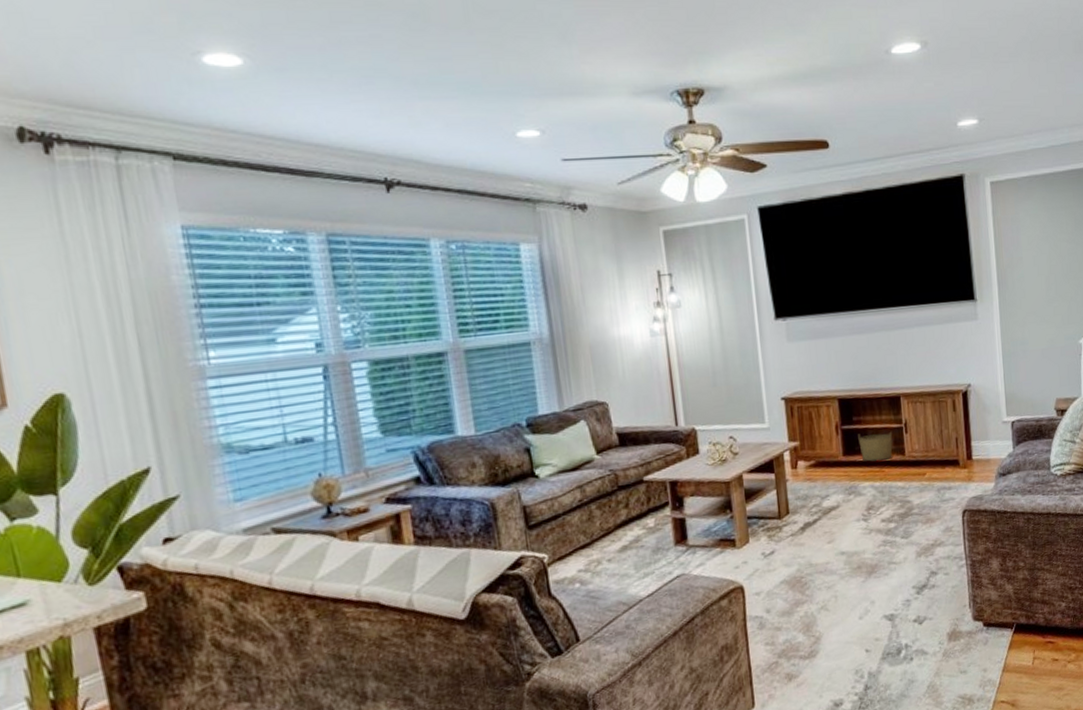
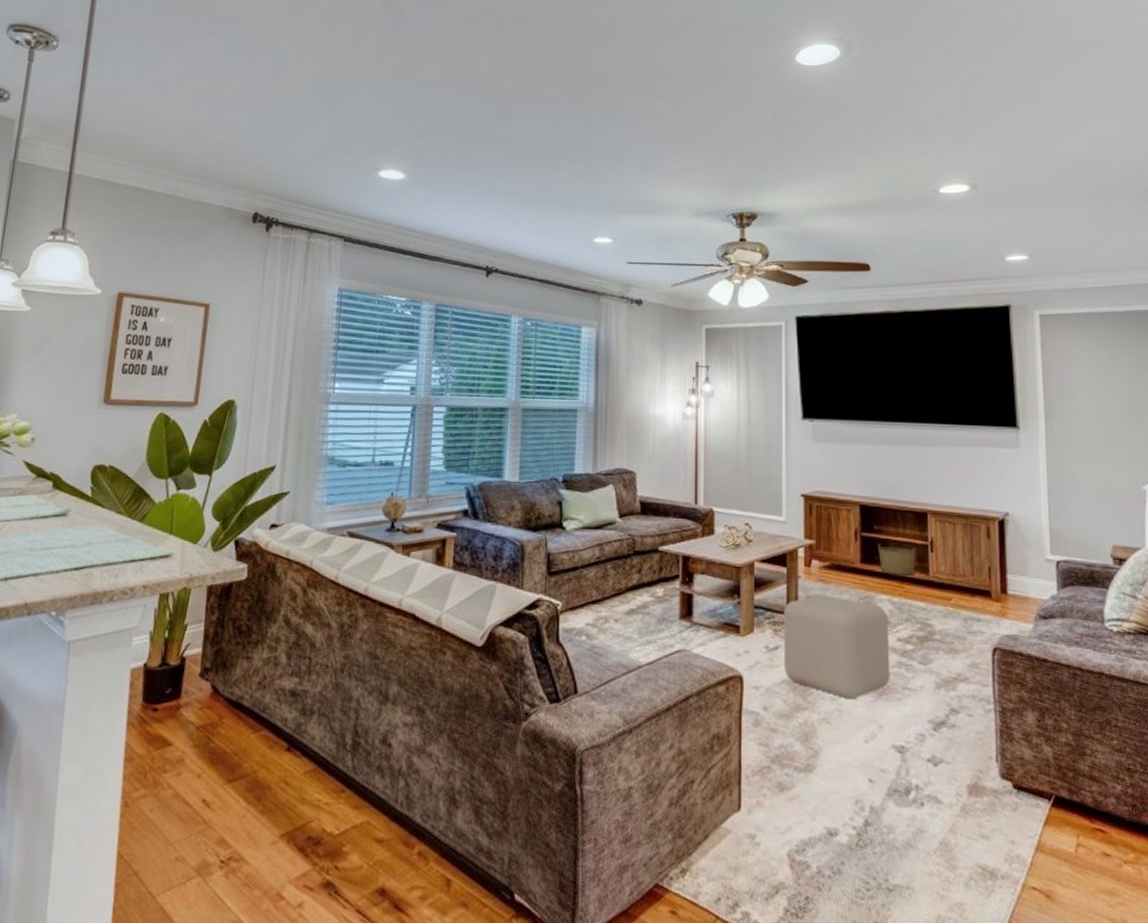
cube: none [775,492,878,585] -> present [783,595,891,700]

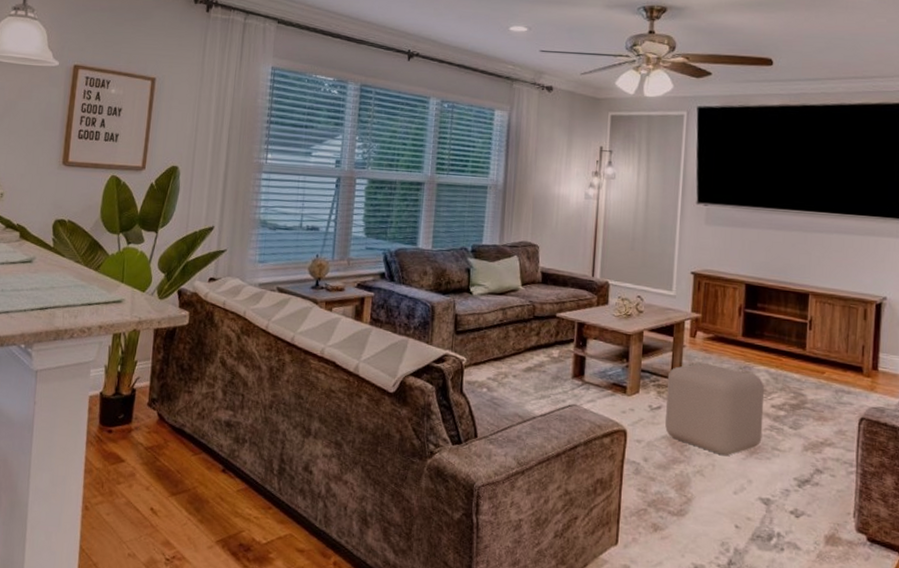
basket: present [878,544,917,576] -> none [760,320,796,350]

